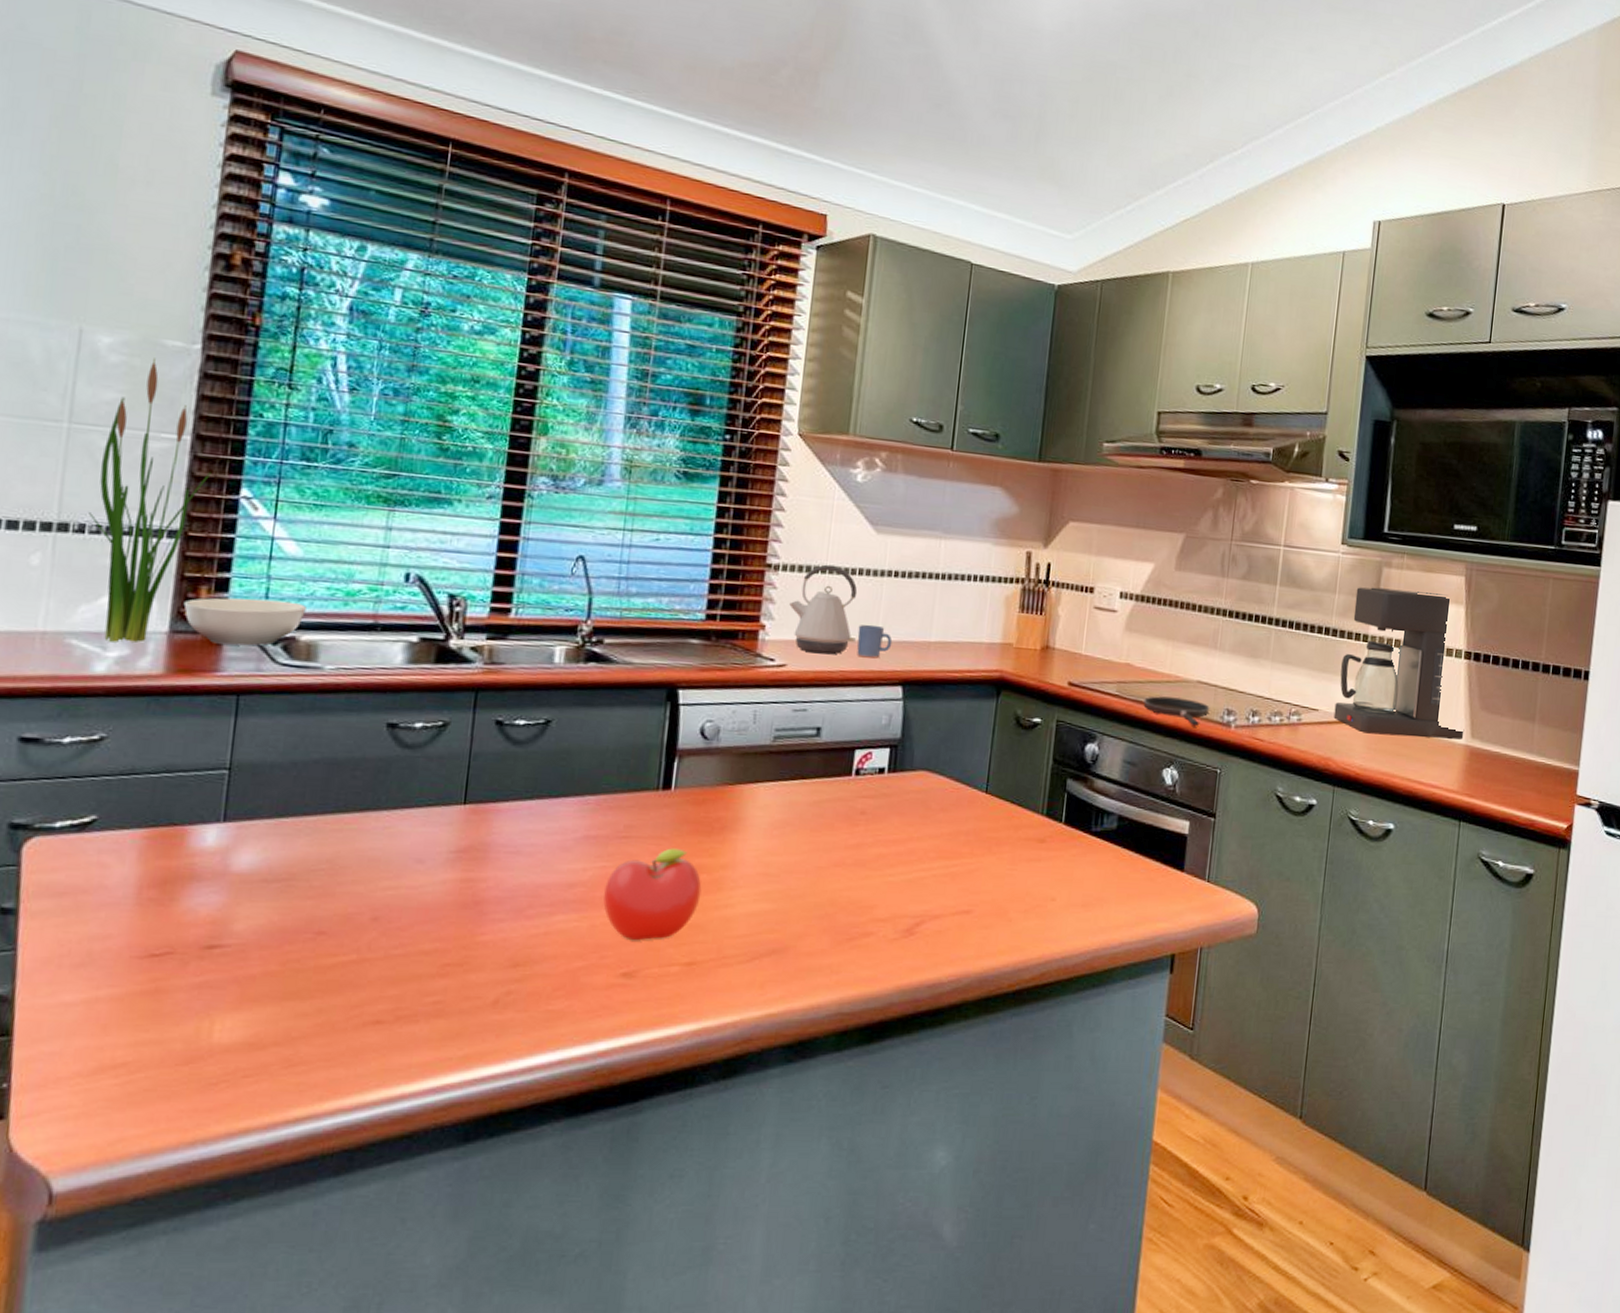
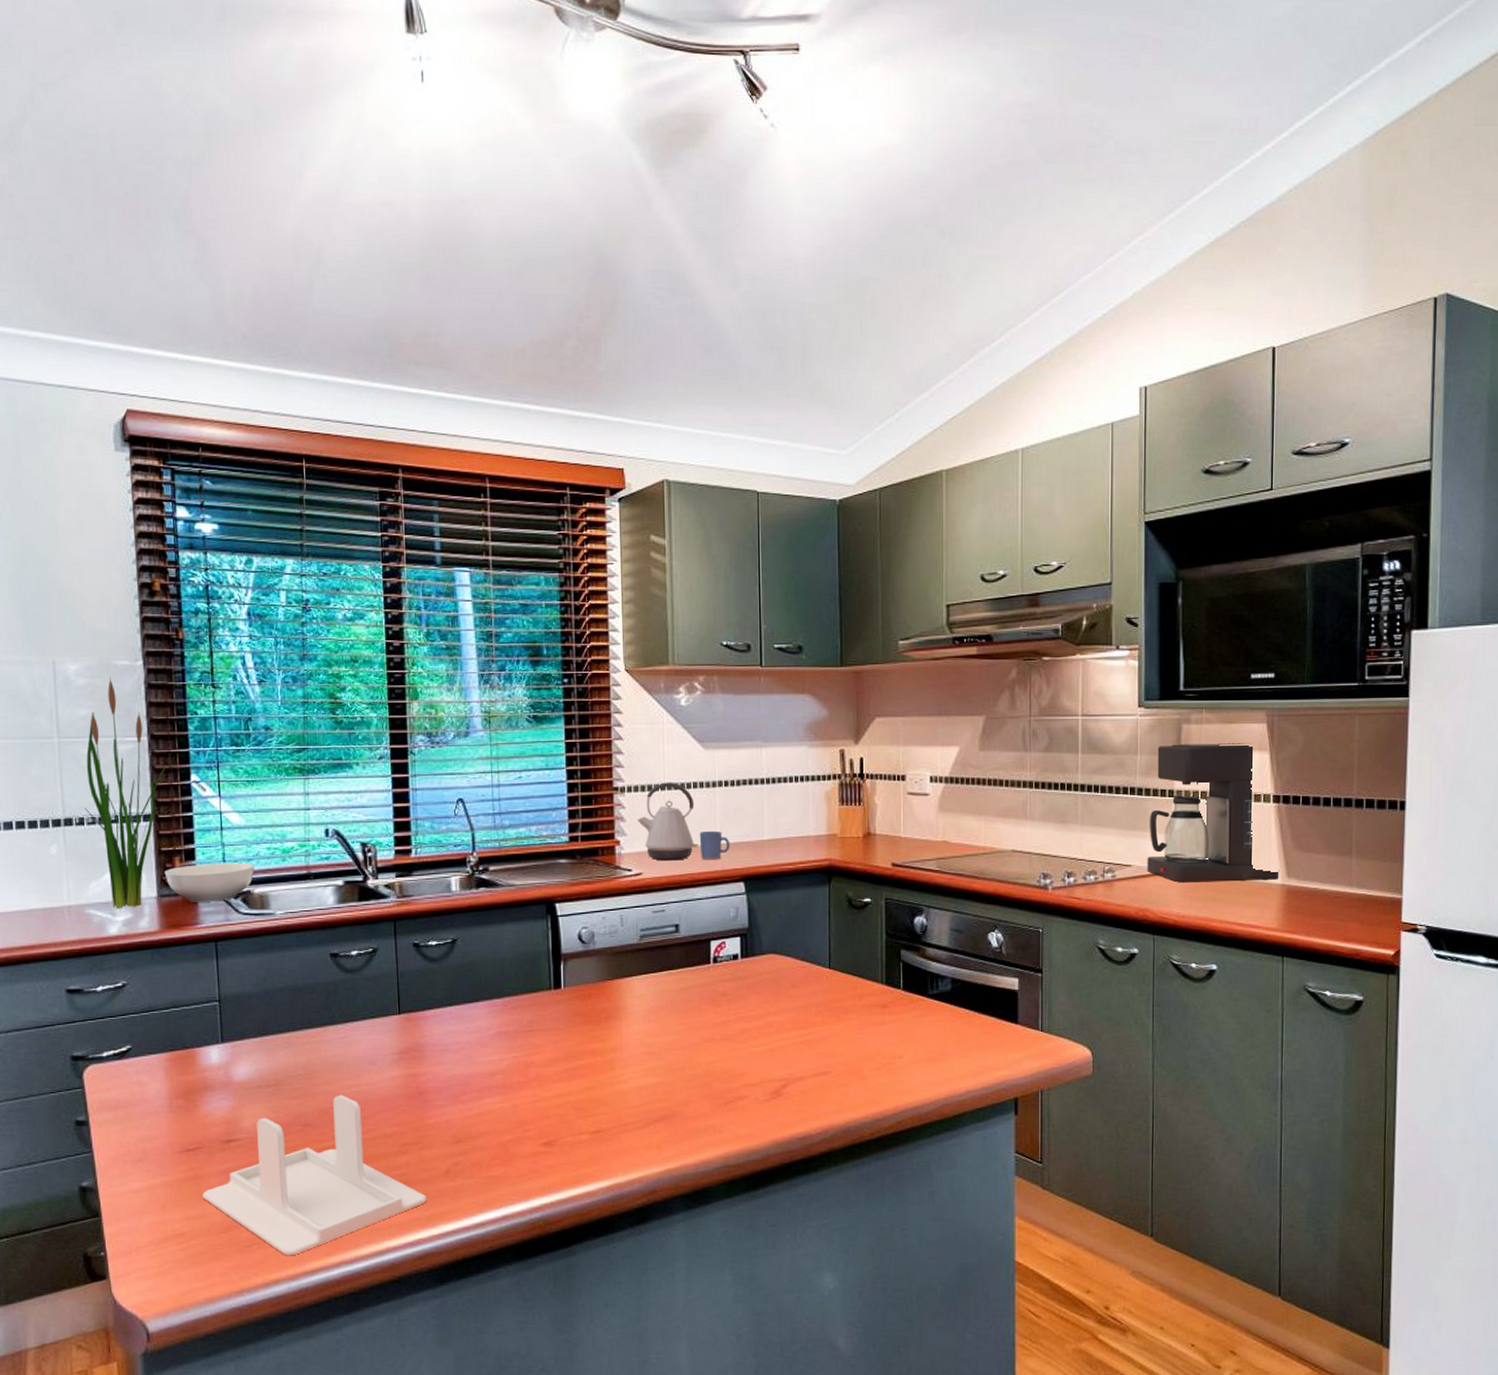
napkin holder: none [160,897,464,1098] -> present [202,1094,427,1255]
fruit: present [603,848,702,940] -> none [519,1037,598,1115]
frying pan: present [1143,696,1210,726] -> none [963,867,1026,891]

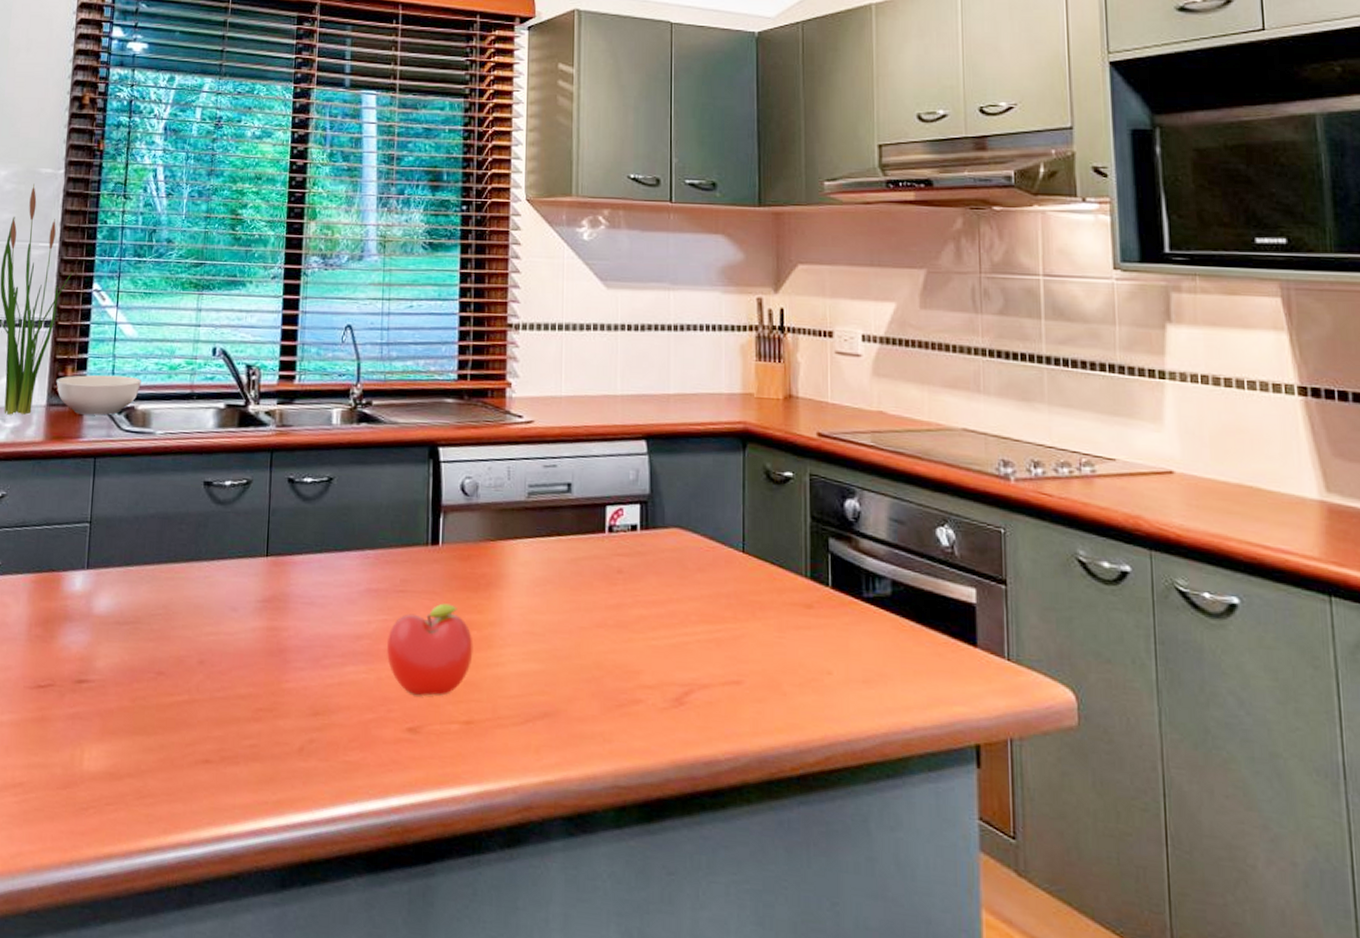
napkin holder: present [202,1094,427,1255] -> none [46,642,277,827]
fruit: none [519,1037,598,1115] -> present [387,603,473,696]
kettle: present [638,782,698,861] -> none [532,321,596,410]
mug: present [699,830,731,860] -> none [598,379,632,413]
coffee maker: present [1147,743,1280,883] -> none [1135,316,1316,495]

